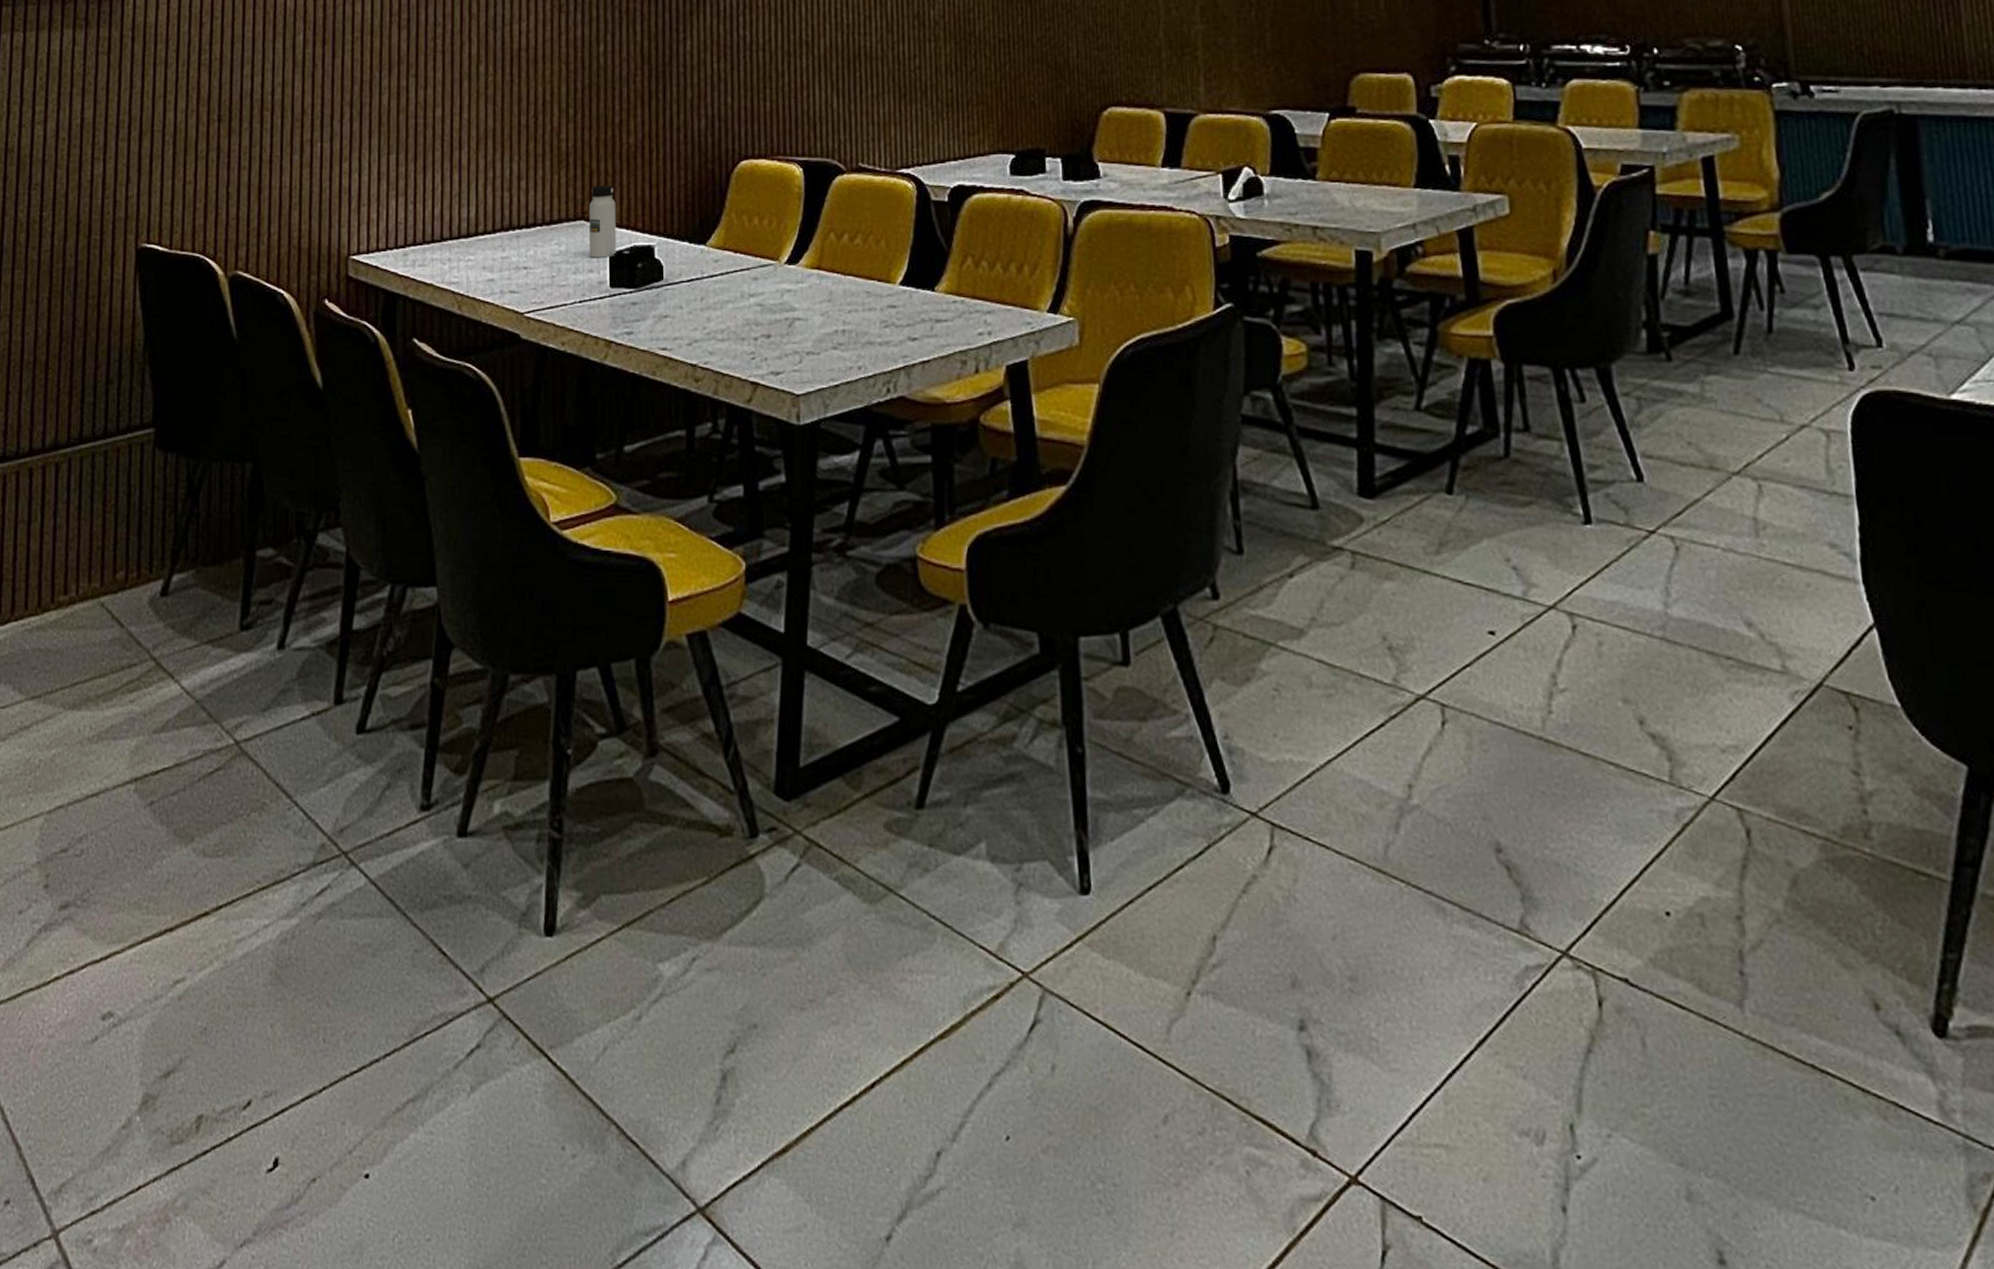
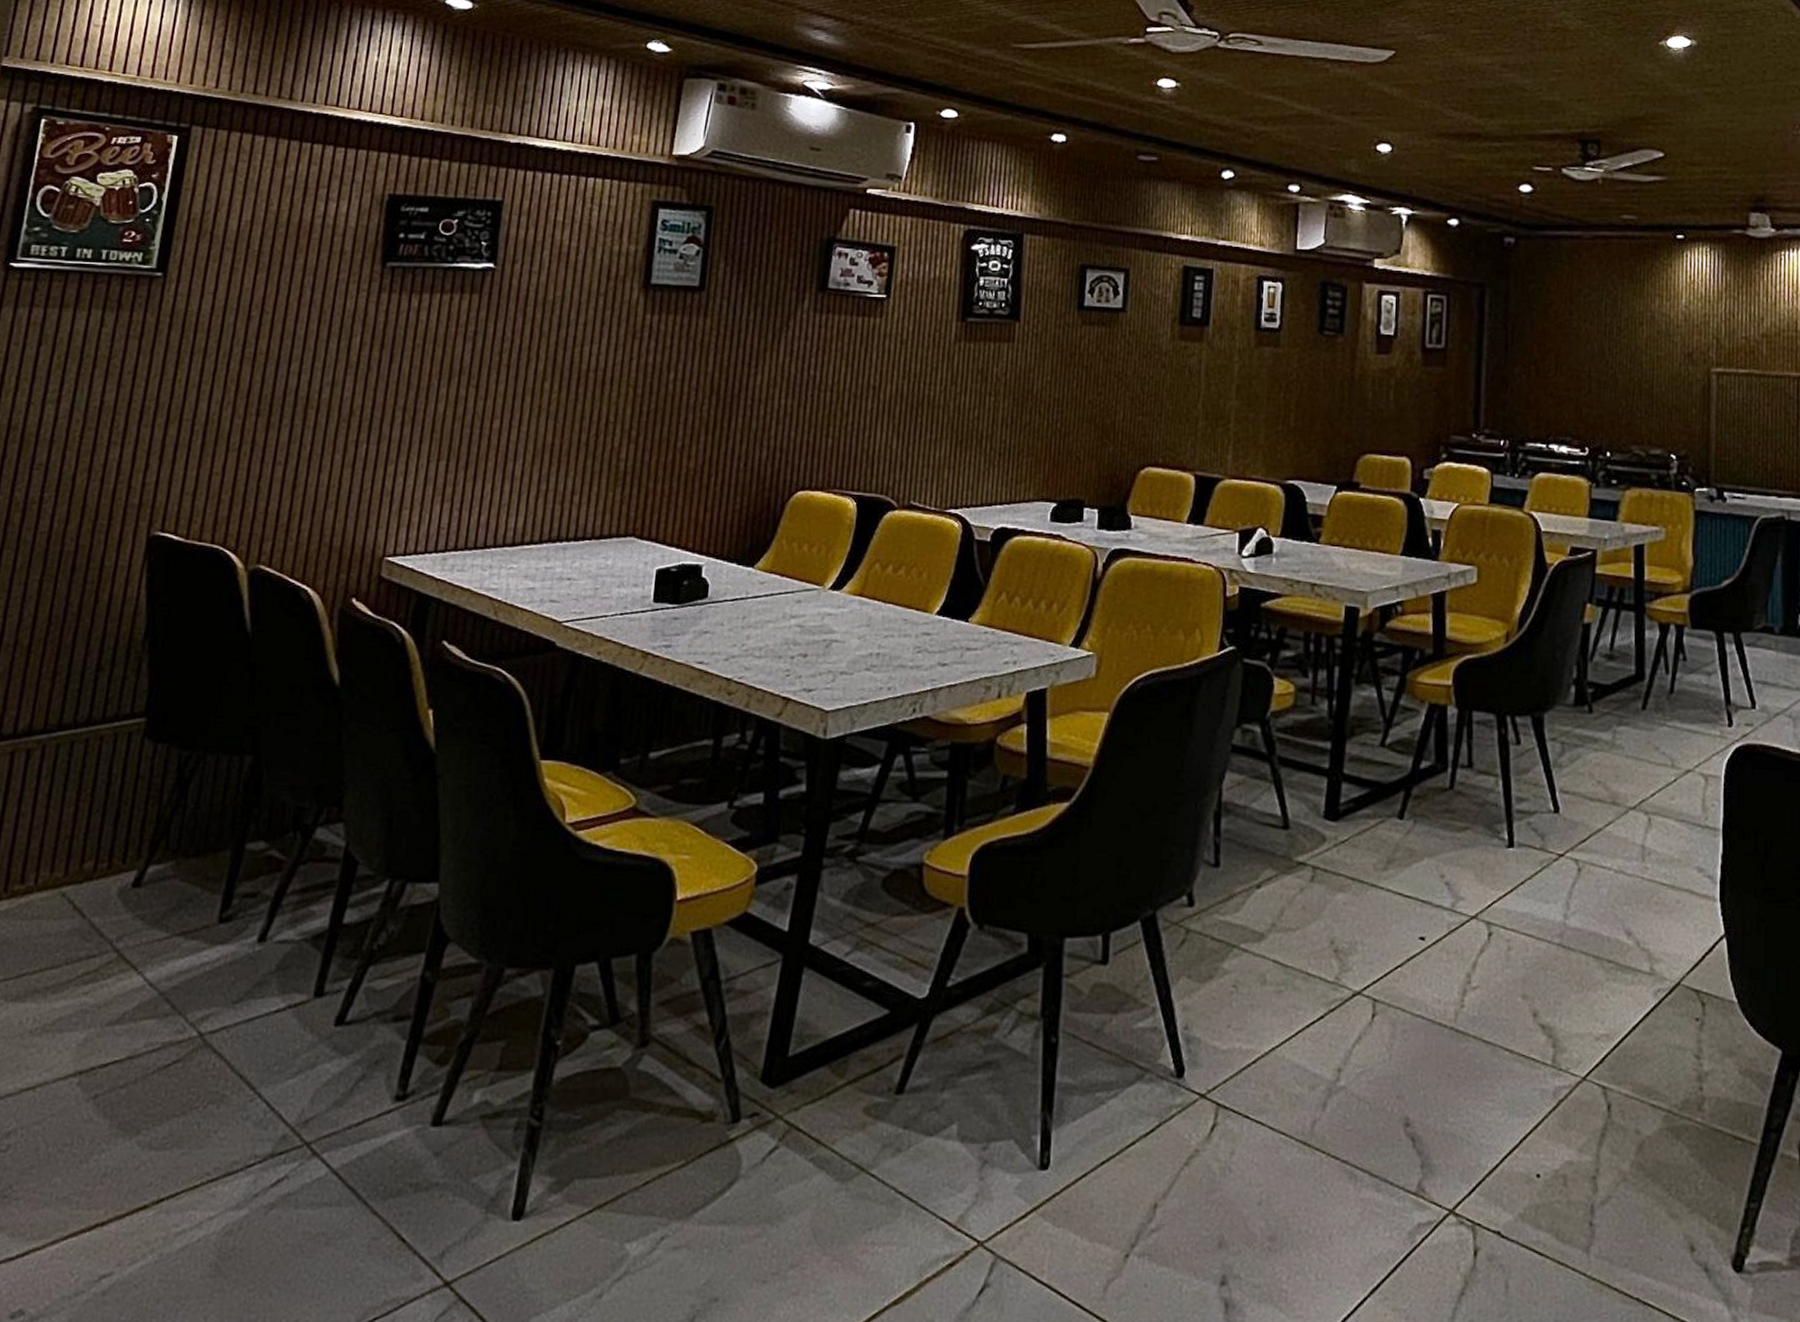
water bottle: present [588,185,617,258] -> none [635,505,669,574]

